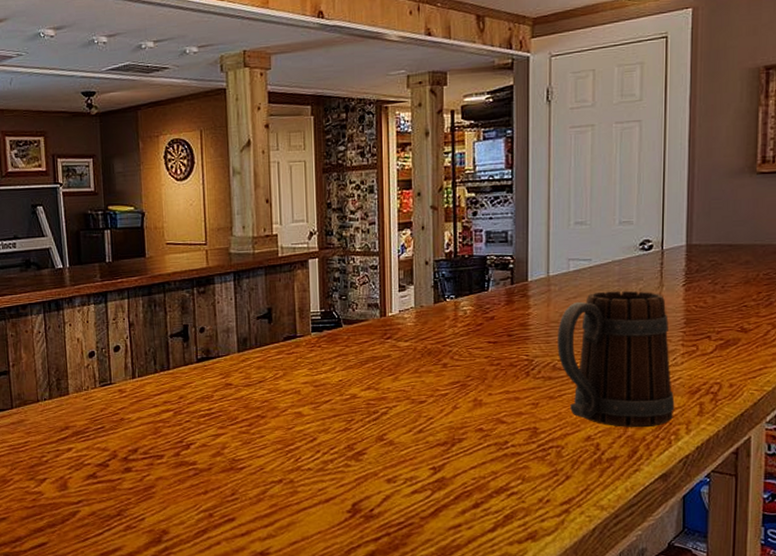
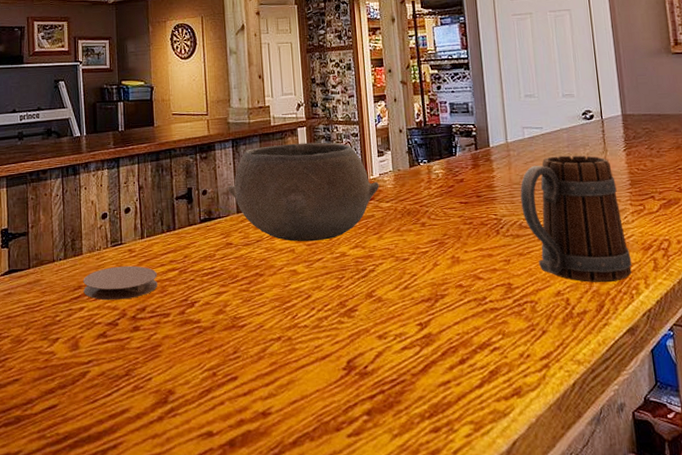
coaster: none [70,406,150,442] -> present [83,265,158,301]
bowl: none [228,275,398,383] -> present [228,142,379,242]

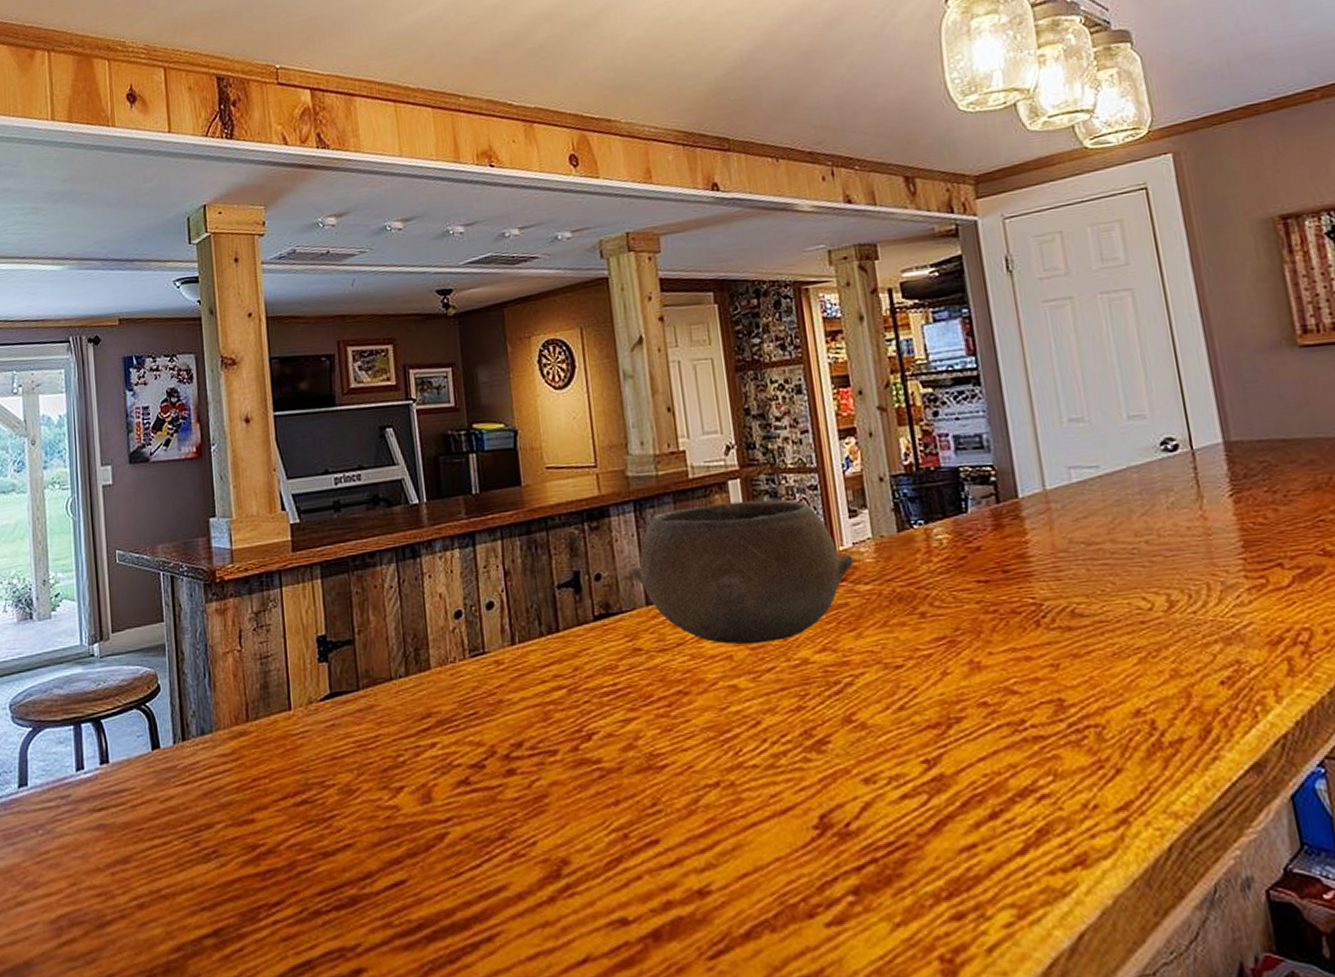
coaster: present [83,265,158,301] -> none [433,683,538,733]
beer mug: present [520,155,632,283] -> none [1069,505,1253,697]

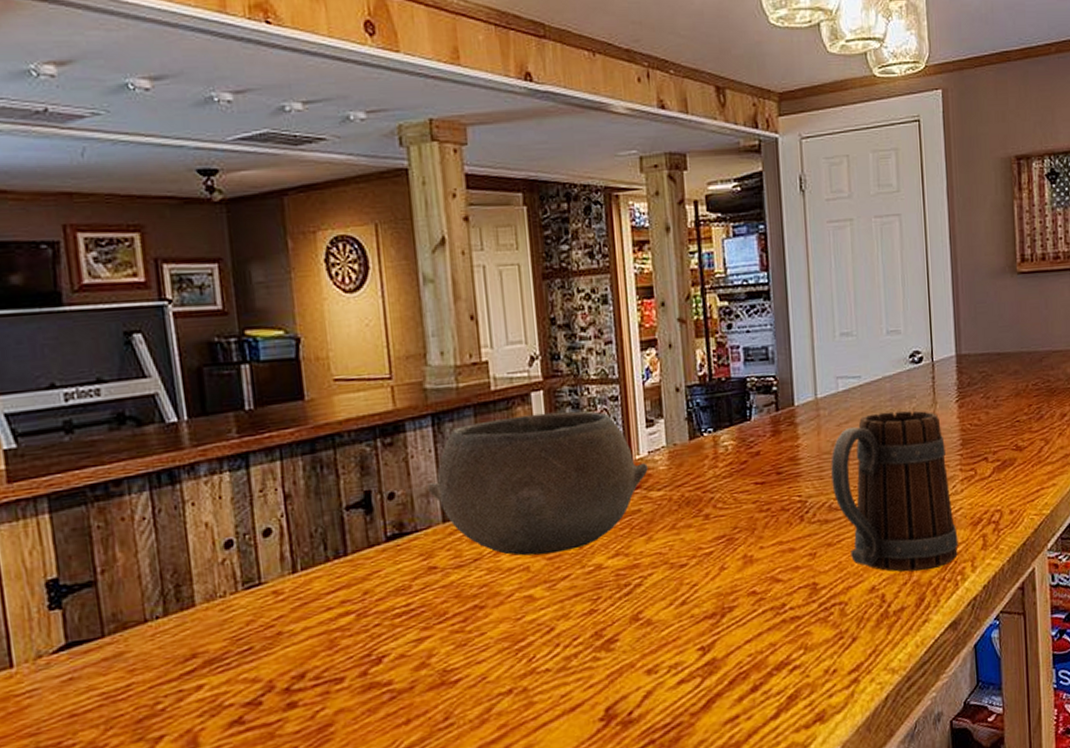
beer mug: none [1069,505,1253,697] -> present [831,410,959,572]

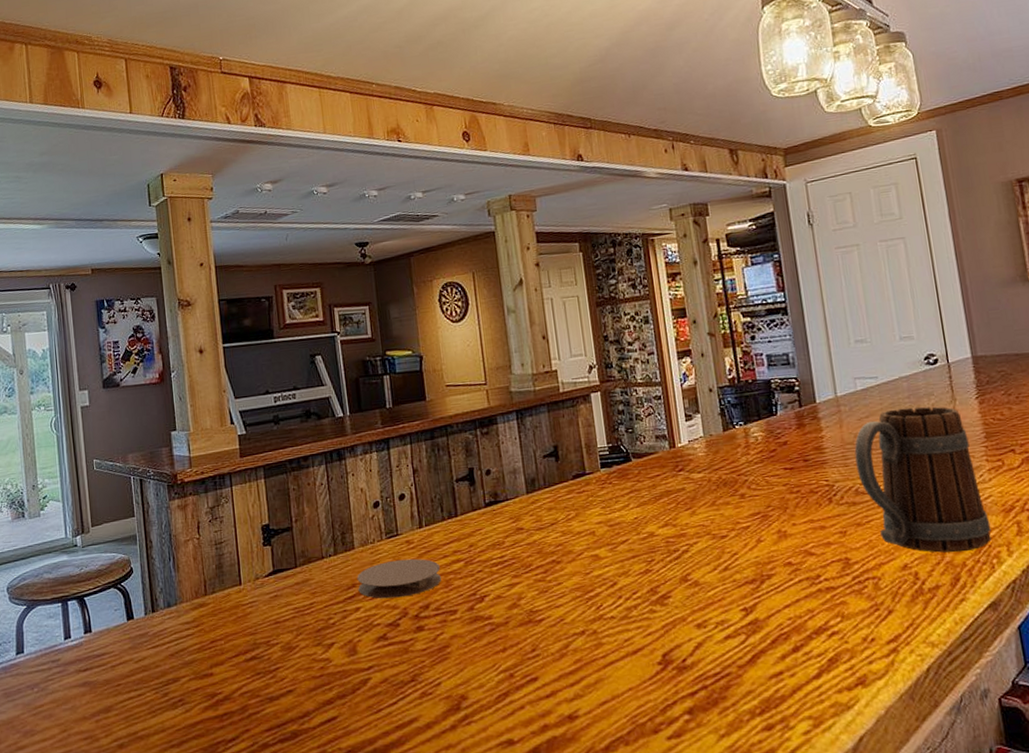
coaster: none [199,614,323,671] -> present [357,558,441,599]
bowl: present [427,411,648,556] -> none [514,408,689,523]

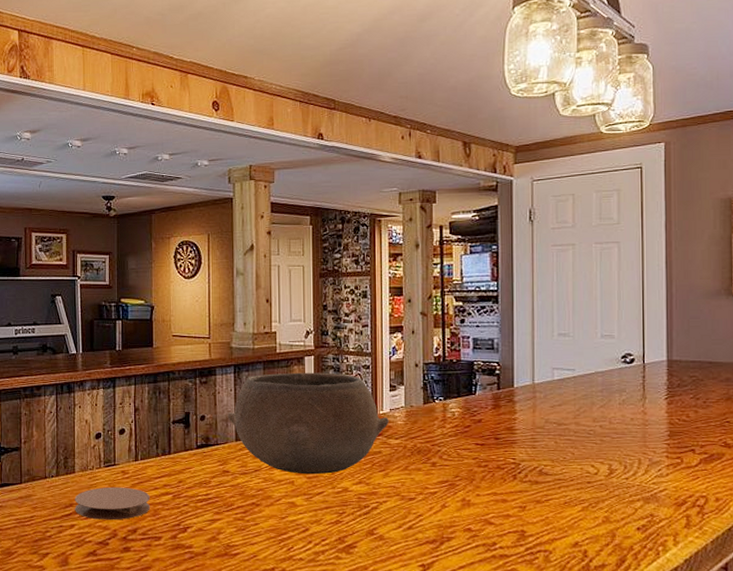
bowl: none [514,408,689,523] -> present [227,372,389,475]
beer mug: present [854,406,991,553] -> none [543,401,661,537]

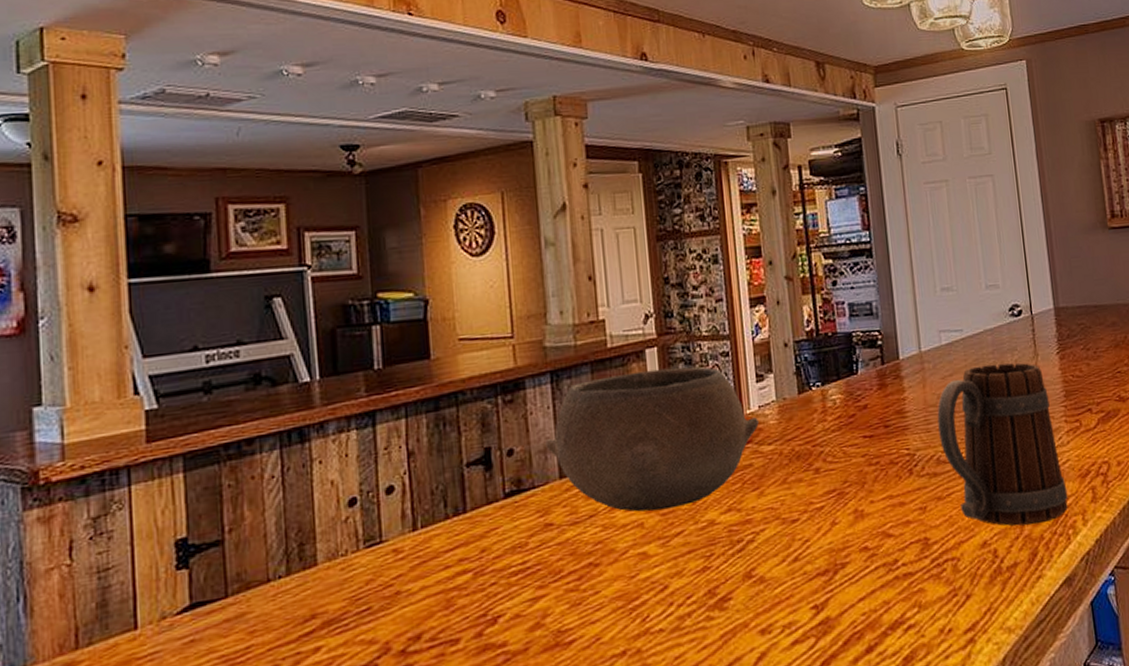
coaster: present [75,487,150,520] -> none [319,572,440,632]
beer mug: none [543,401,661,537] -> present [937,362,1068,526]

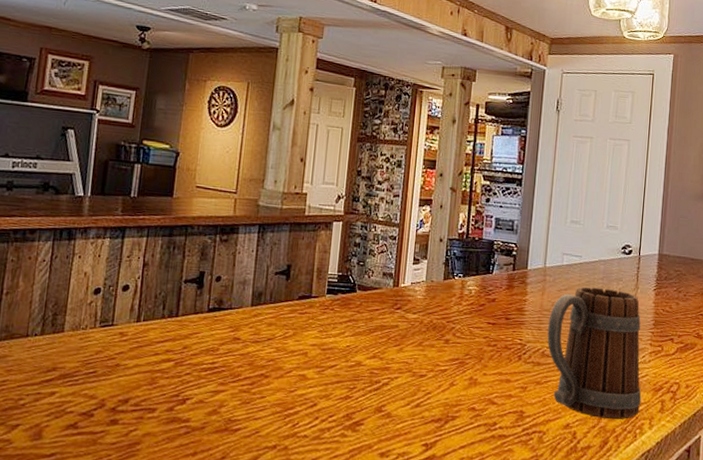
bowl: present [545,367,759,512] -> none [245,237,409,347]

